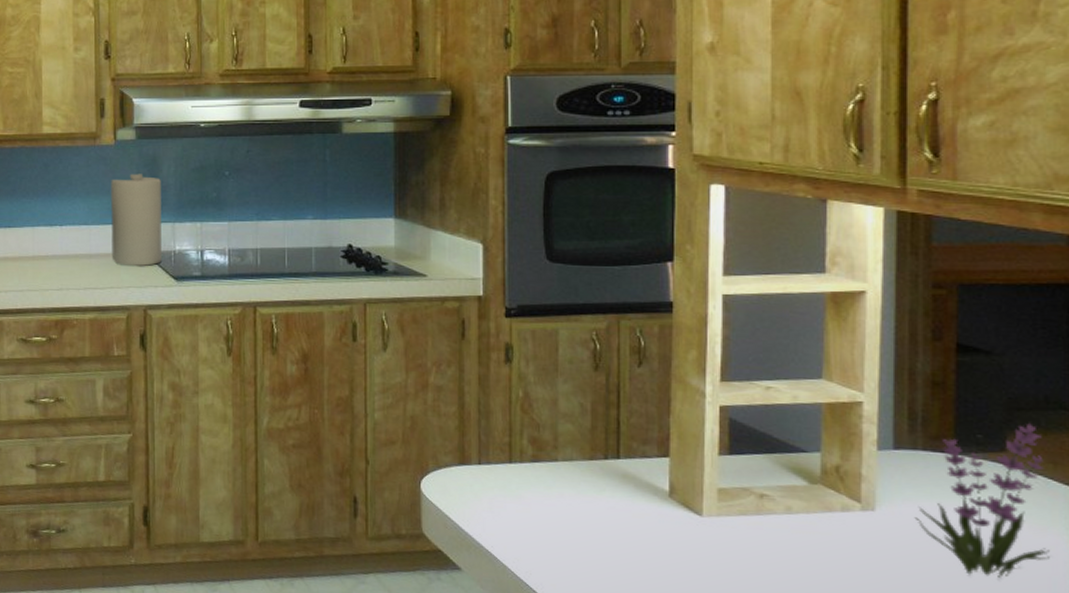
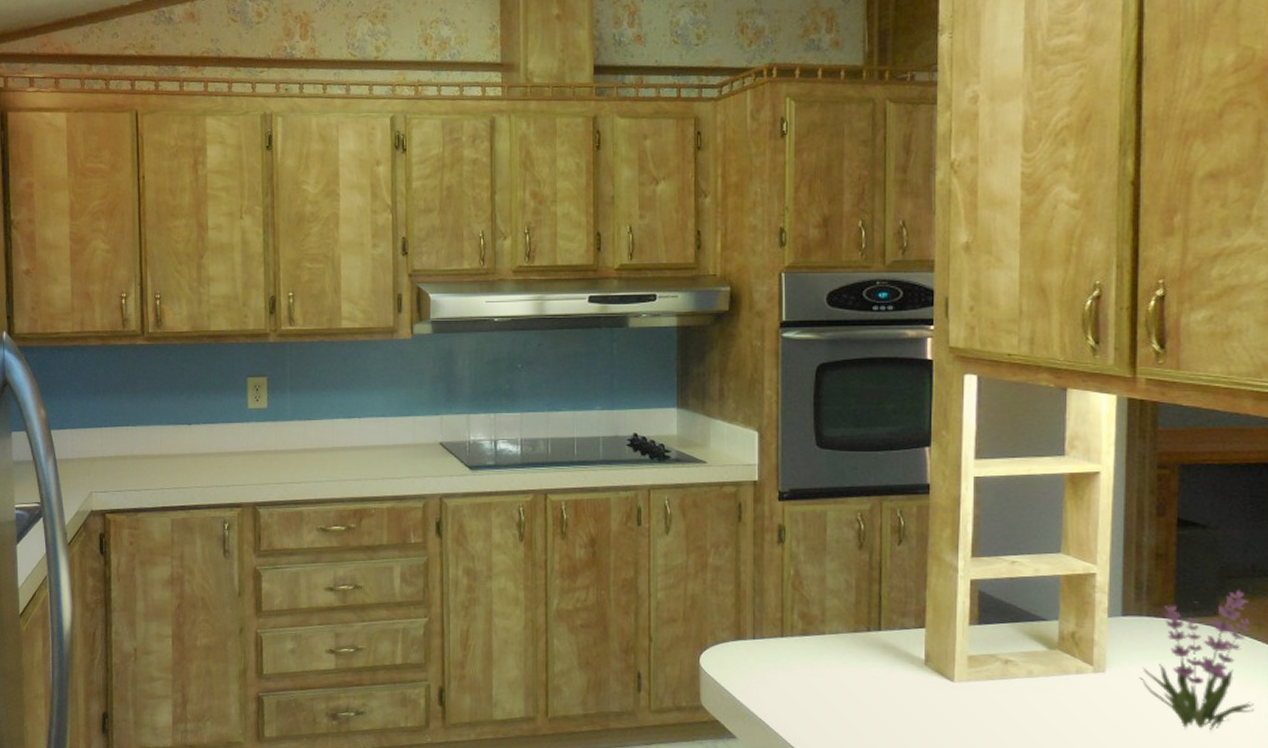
paper towel holder: present [111,173,162,266] -> none [408,367,457,456]

